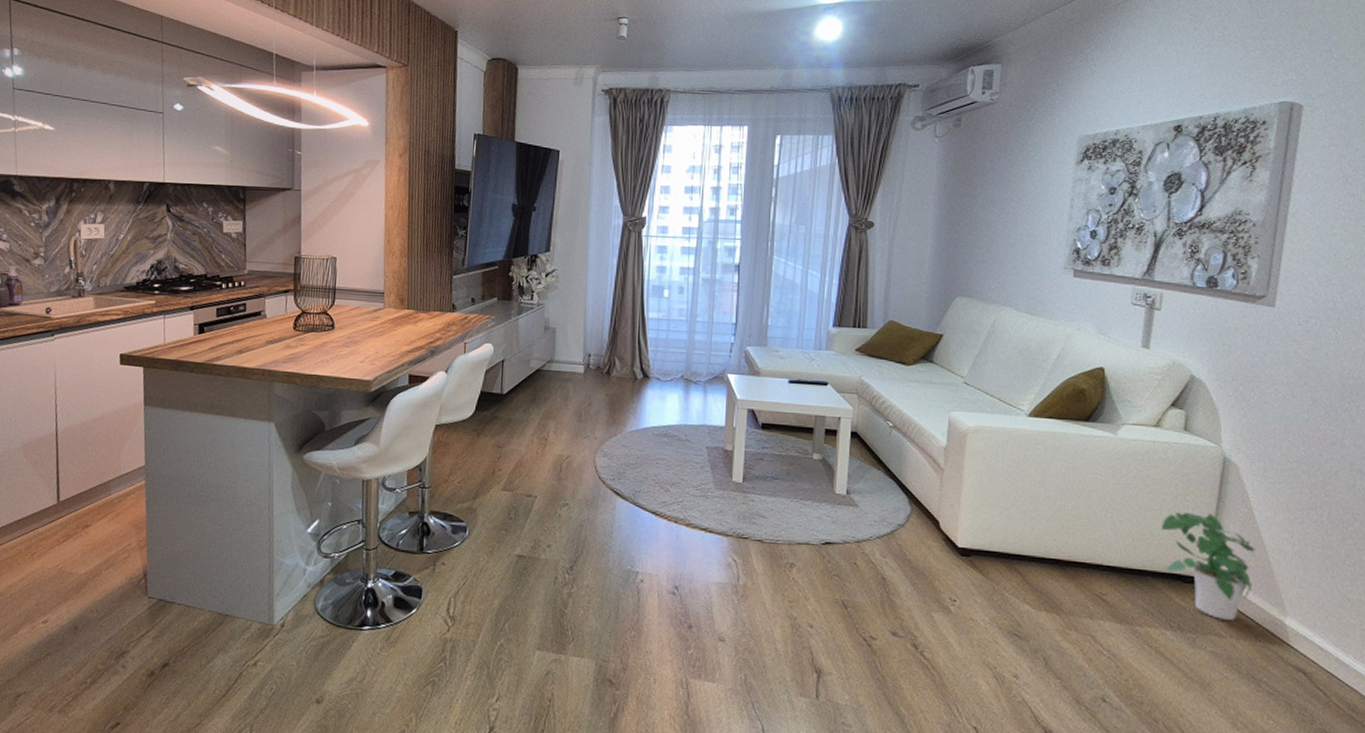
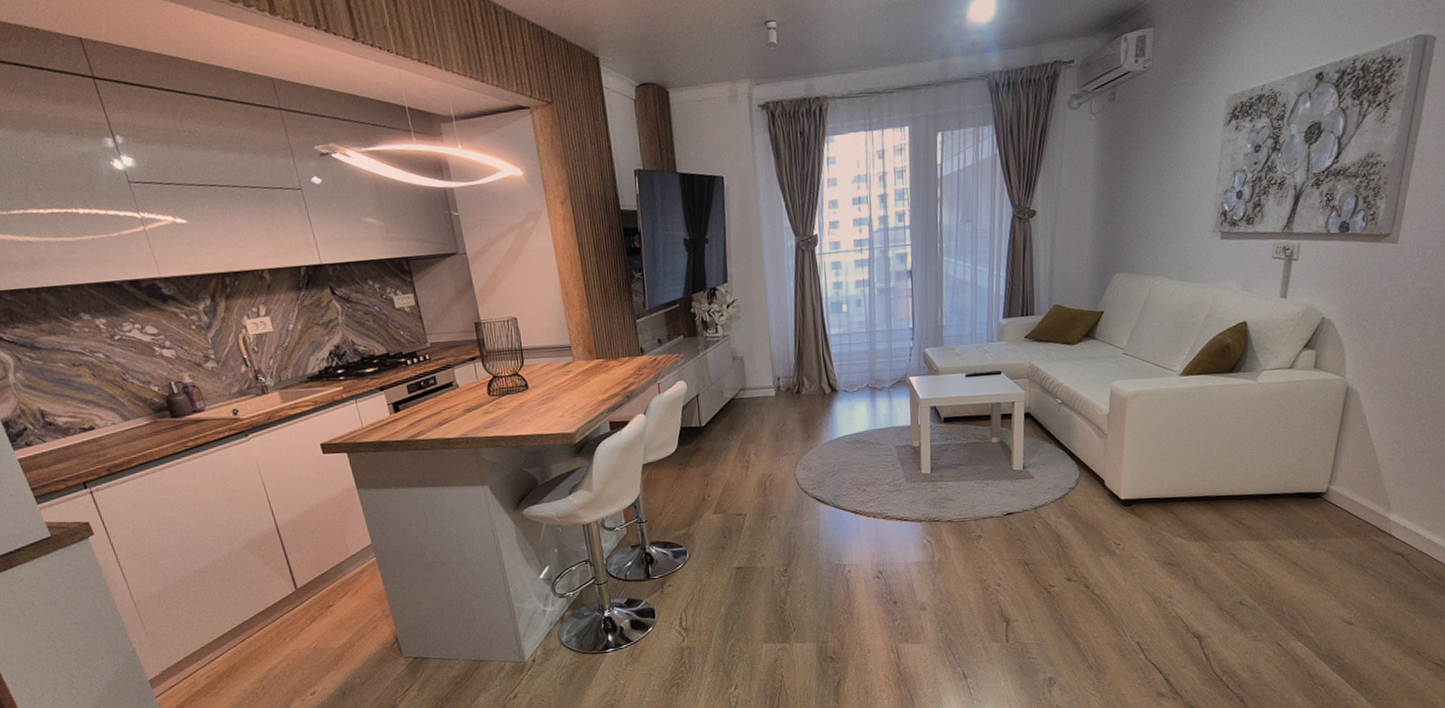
potted plant: present [1161,512,1256,620] -> none [1292,437,1369,524]

